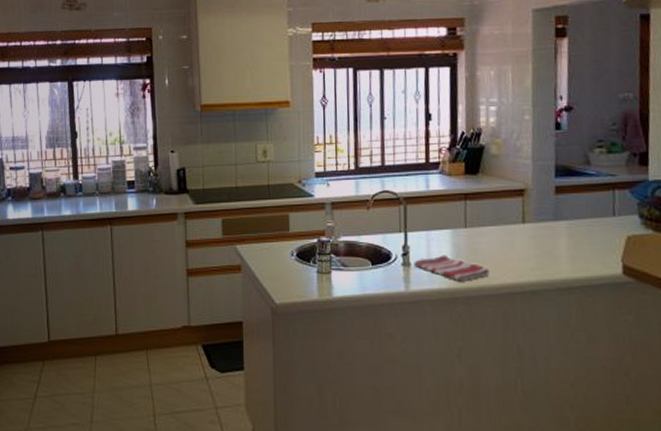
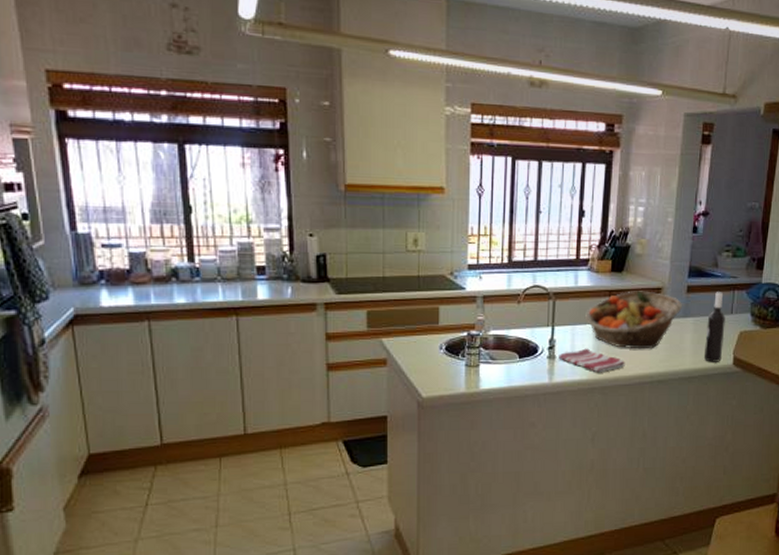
fruit basket: none [439,193,552,256] -> present [584,290,683,349]
wine bottle: none [584,192,608,271] -> present [705,292,725,362]

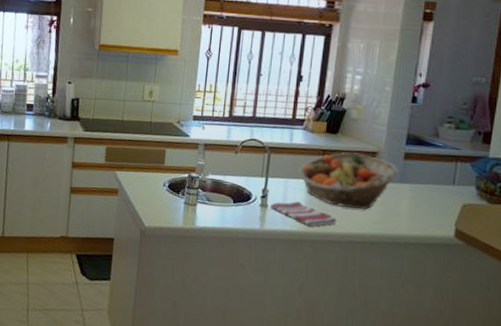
wine bottle: present [705,292,725,362] -> none [422,161,447,232]

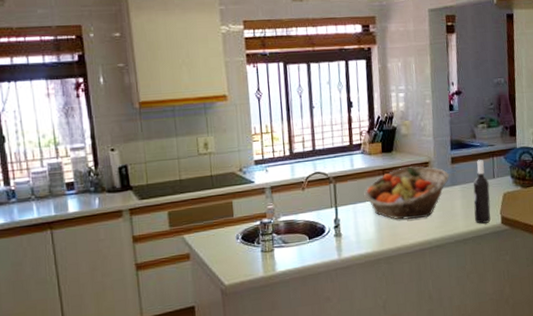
dish towel: present [270,201,337,227] -> none [344,223,405,245]
wine bottle: none [422,161,447,232] -> present [473,159,491,224]

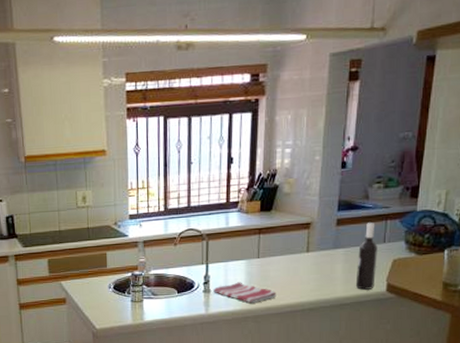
dish towel: none [344,223,405,245] -> present [213,282,277,304]
fruit basket: present [363,166,450,220] -> none [236,226,333,281]

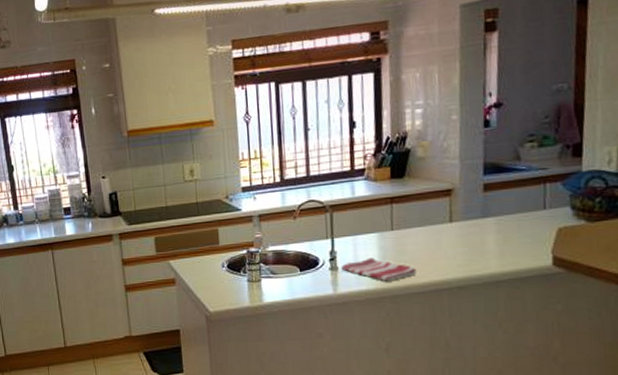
wine bottle: present [356,222,378,290] -> none [513,186,538,264]

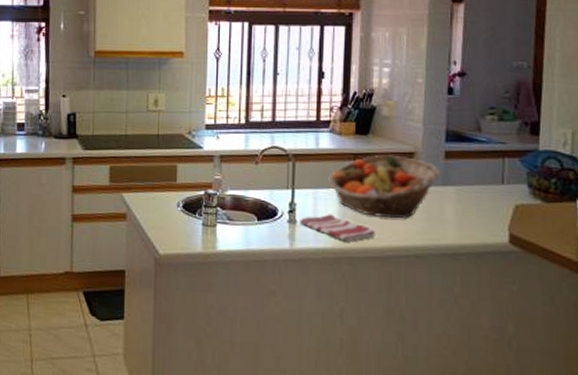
fruit basket: none [365,194,480,255] -> present [327,154,441,220]

